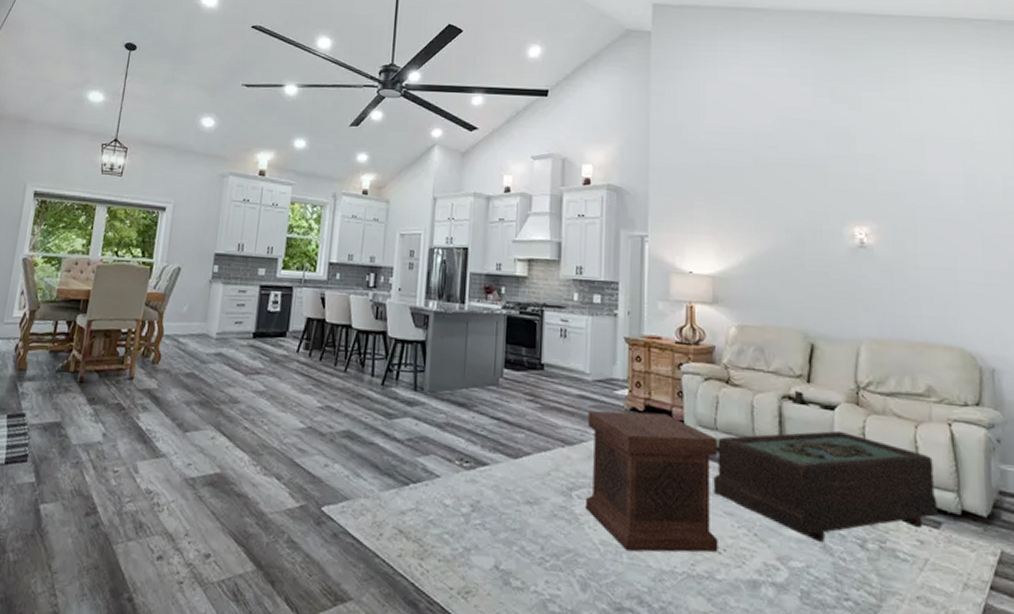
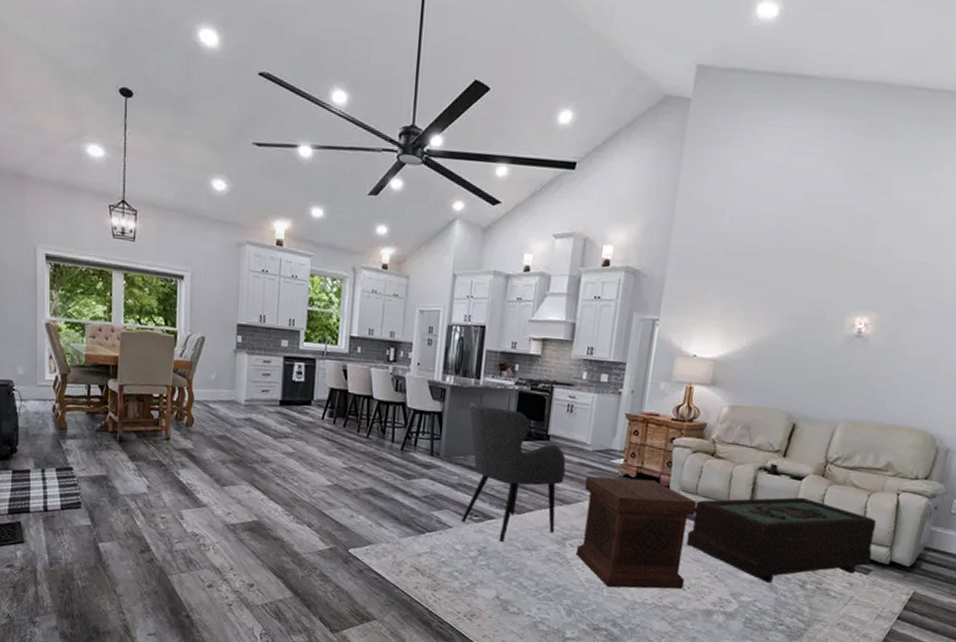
armchair: none [450,329,564,495] -> present [461,402,566,543]

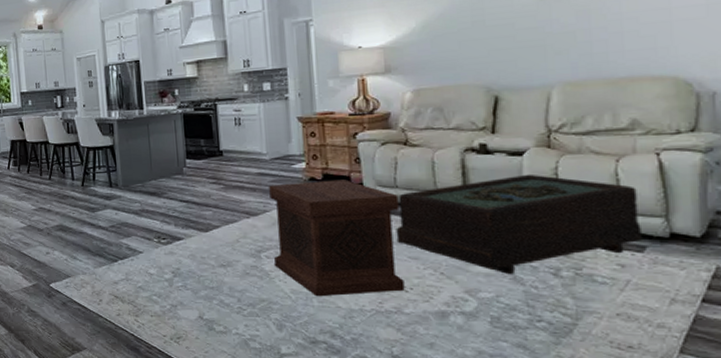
armchair: present [461,402,566,543] -> none [137,131,247,262]

